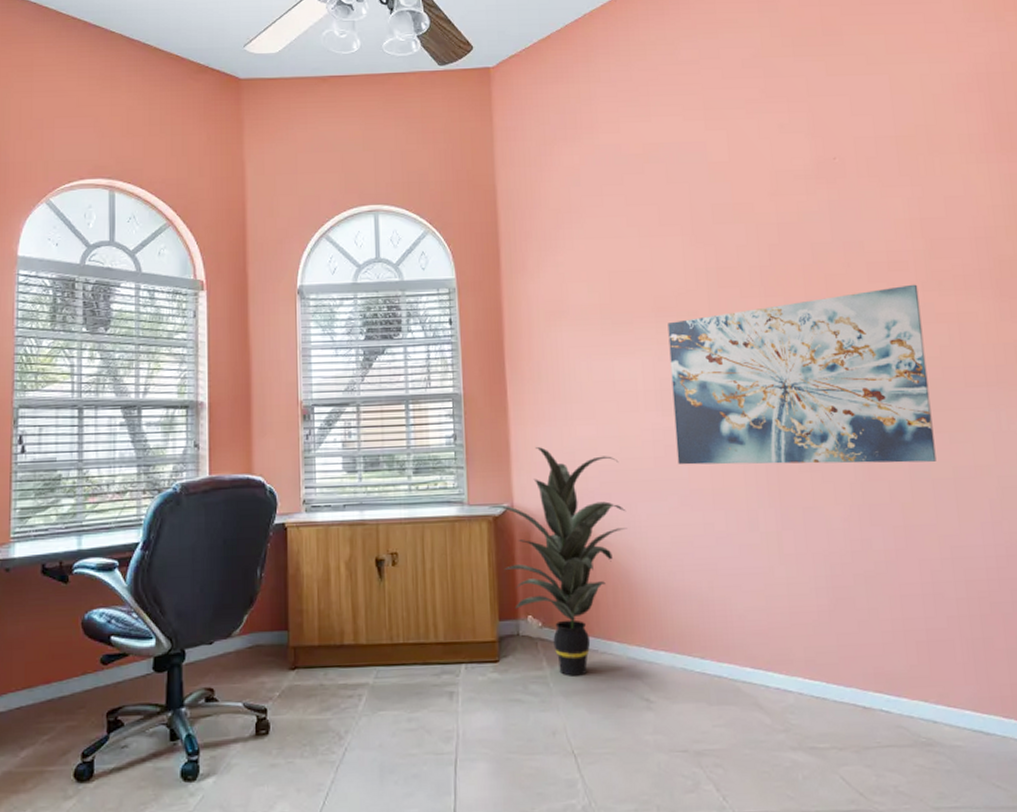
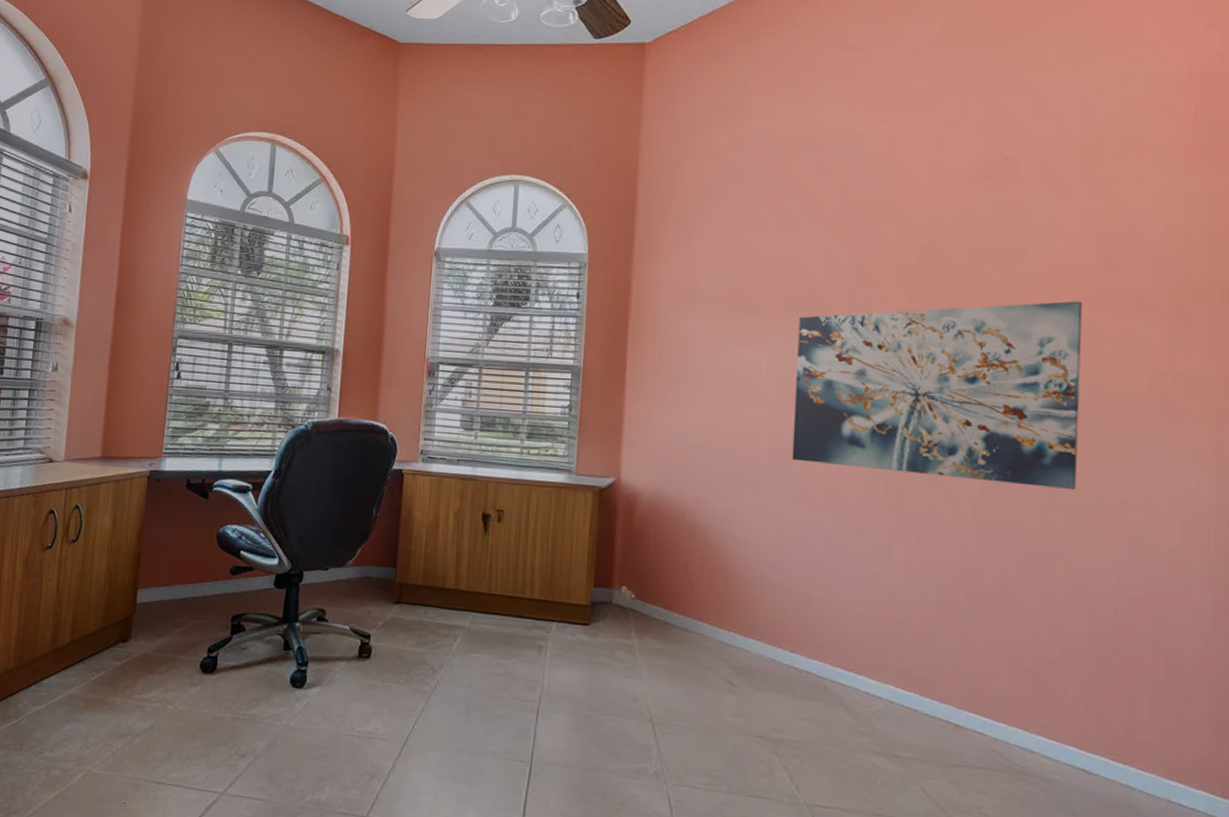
indoor plant: present [488,447,628,676] -> none [595,427,733,650]

